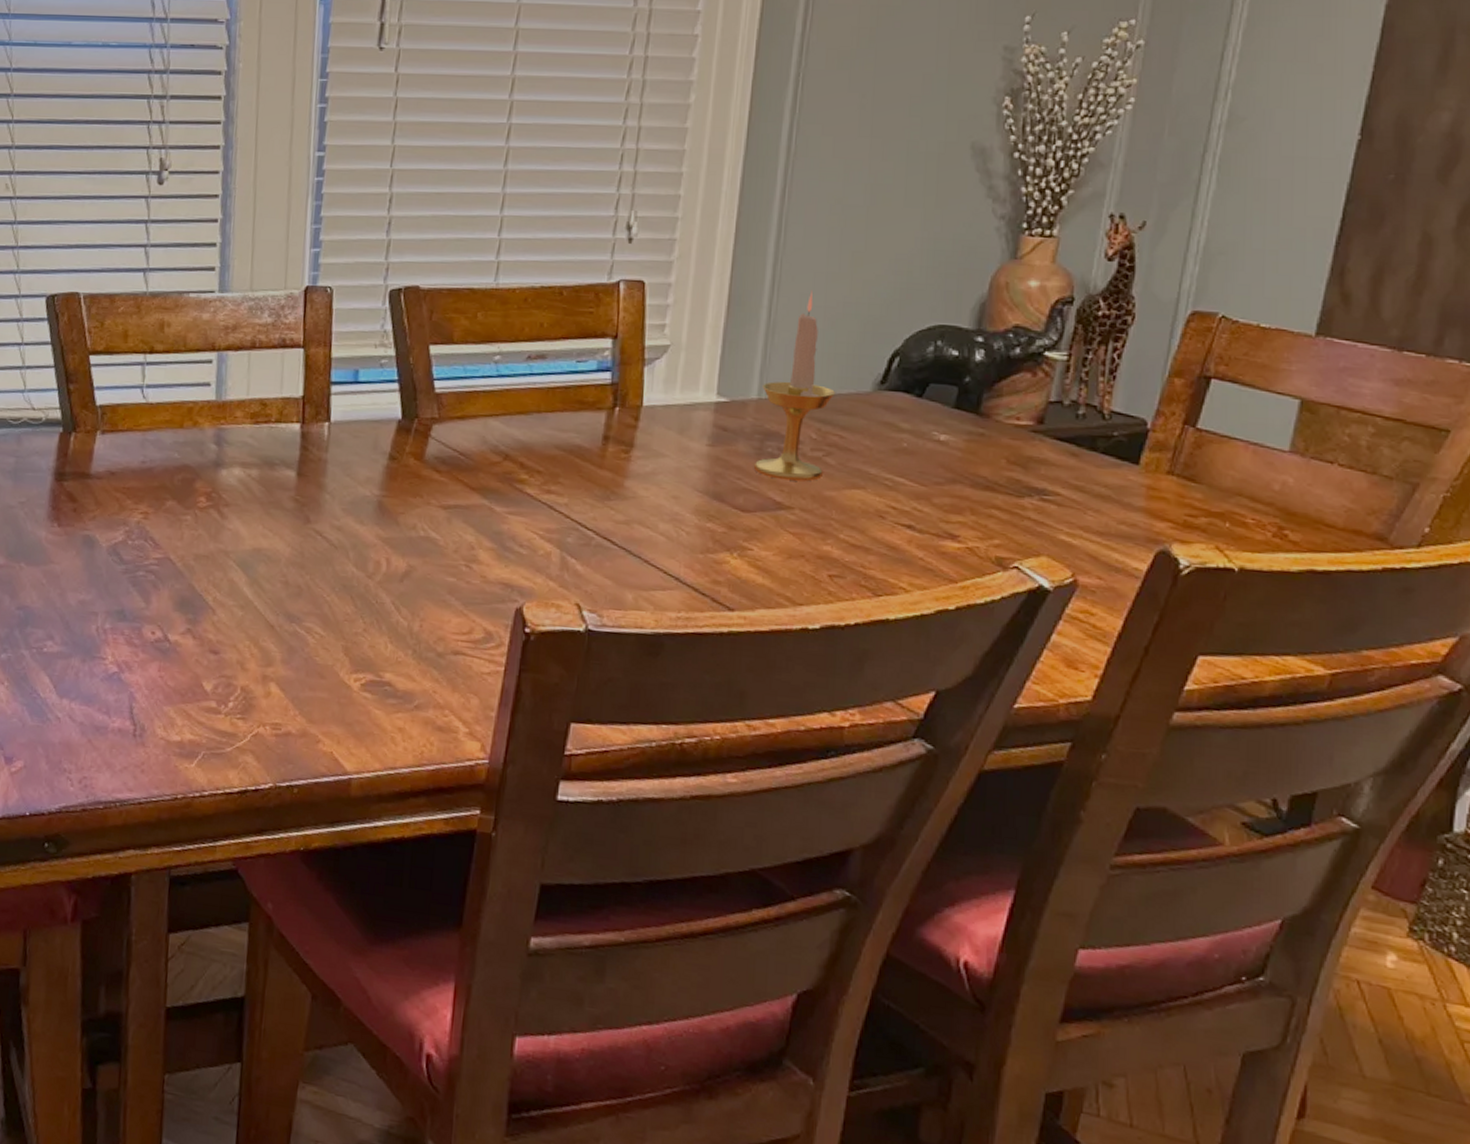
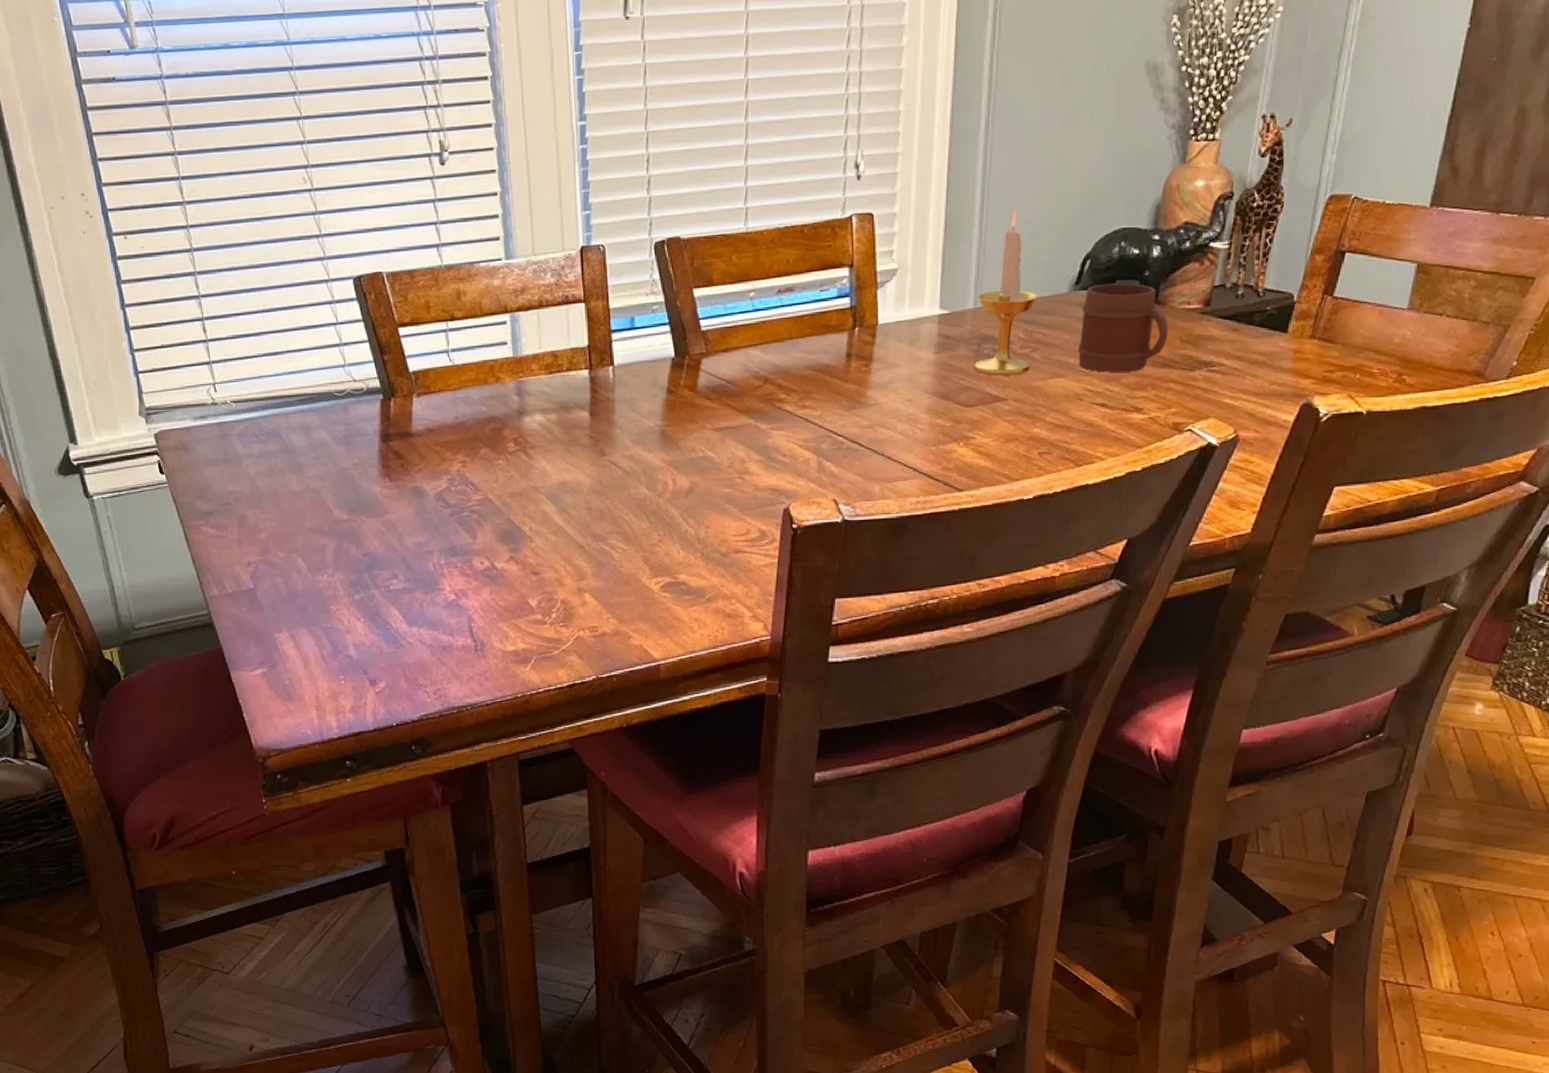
mug: none [880,386,993,492] -> present [1077,283,1169,372]

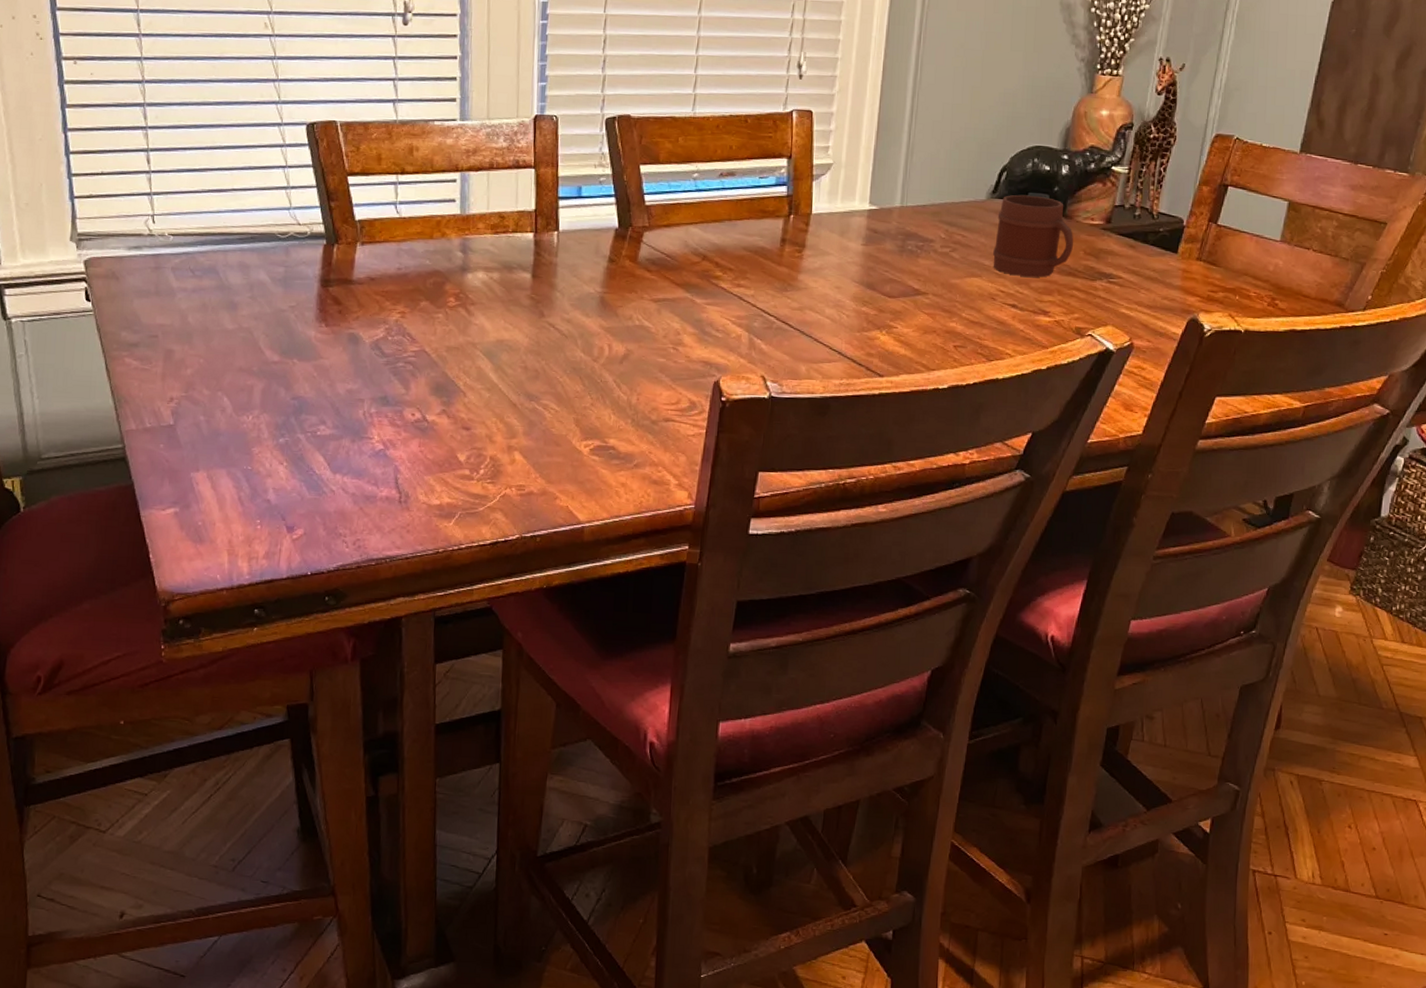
candlestick: present [973,208,1039,376] -> none [897,119,960,272]

